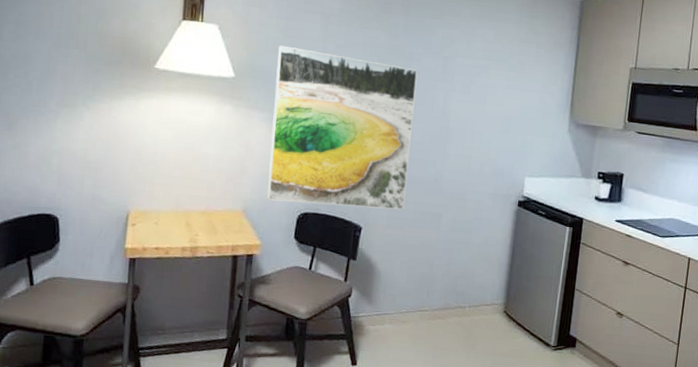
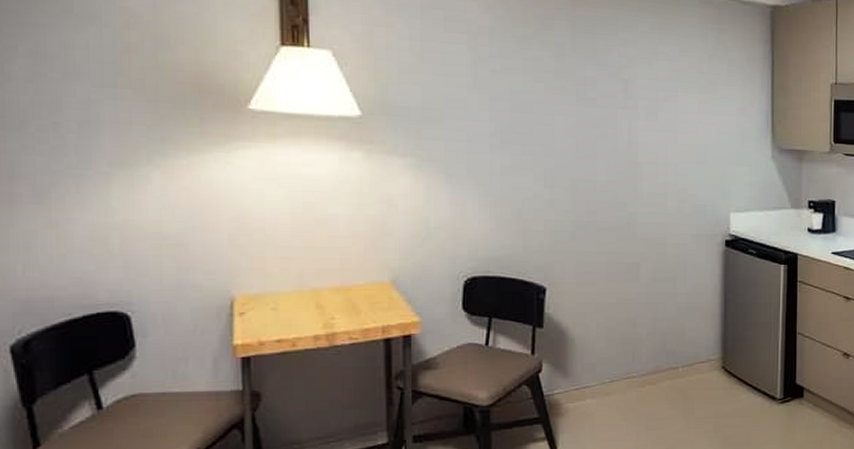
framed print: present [267,45,418,210] -> none [416,73,595,266]

